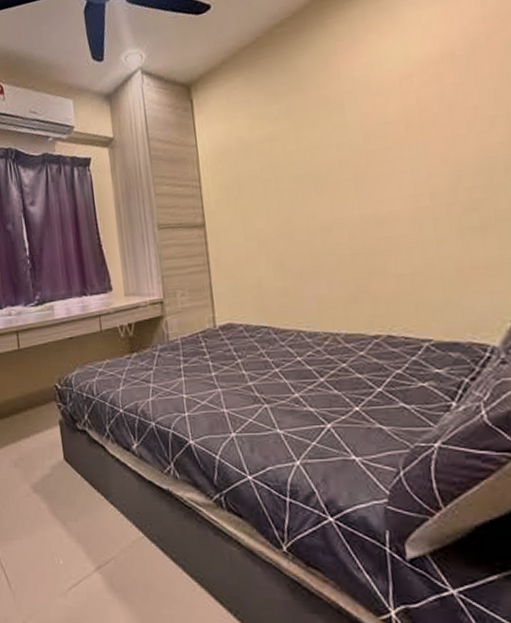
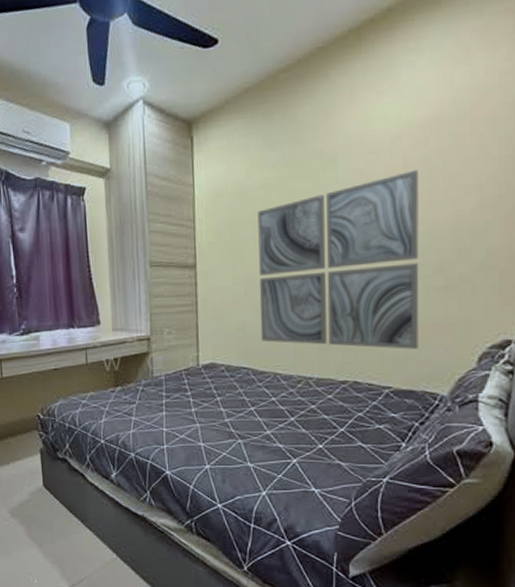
wall art: none [264,106,458,298] -> present [257,169,419,349]

